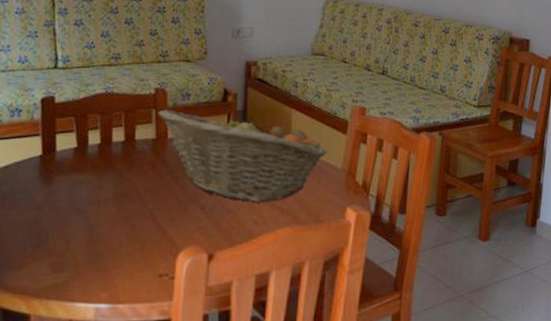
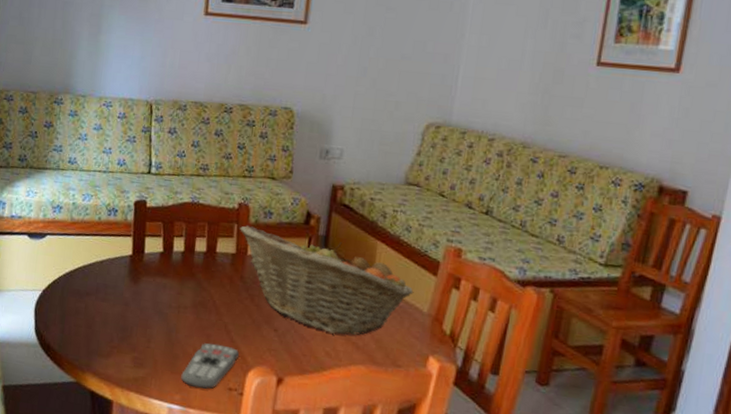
remote control: none [106,232,167,282] -> present [181,343,239,390]

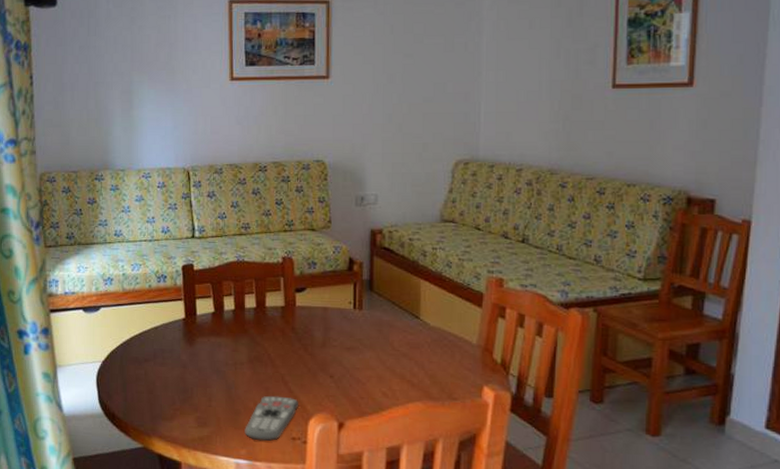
fruit basket: present [239,225,414,335] -> none [285,278,461,374]

